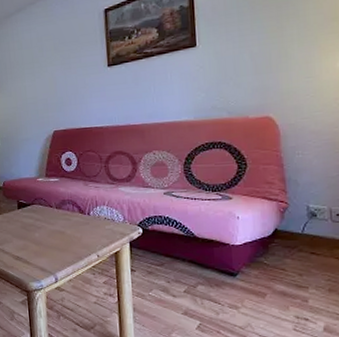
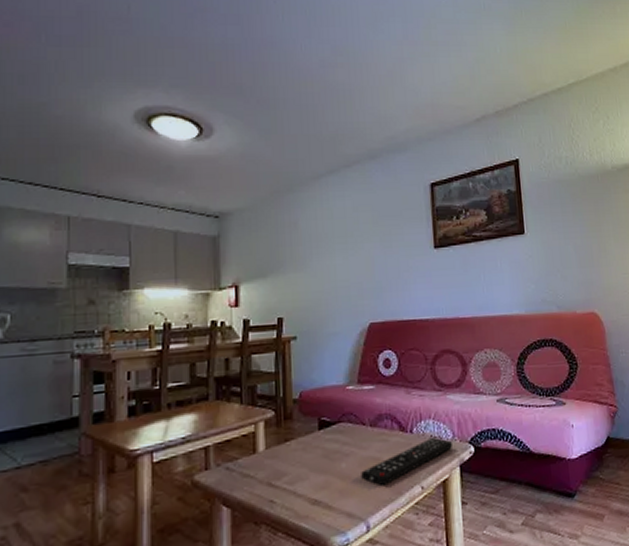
remote control: none [50,219,123,252] -> present [361,437,452,487]

